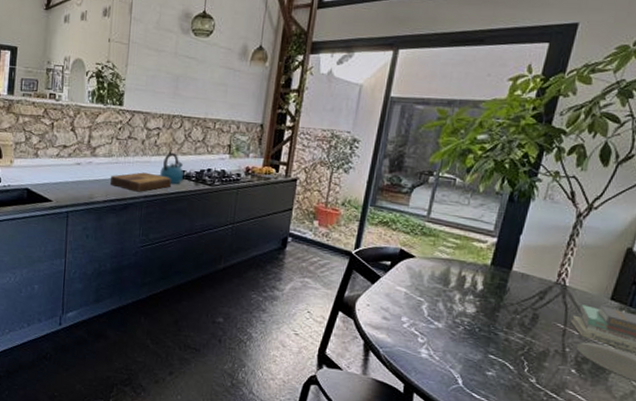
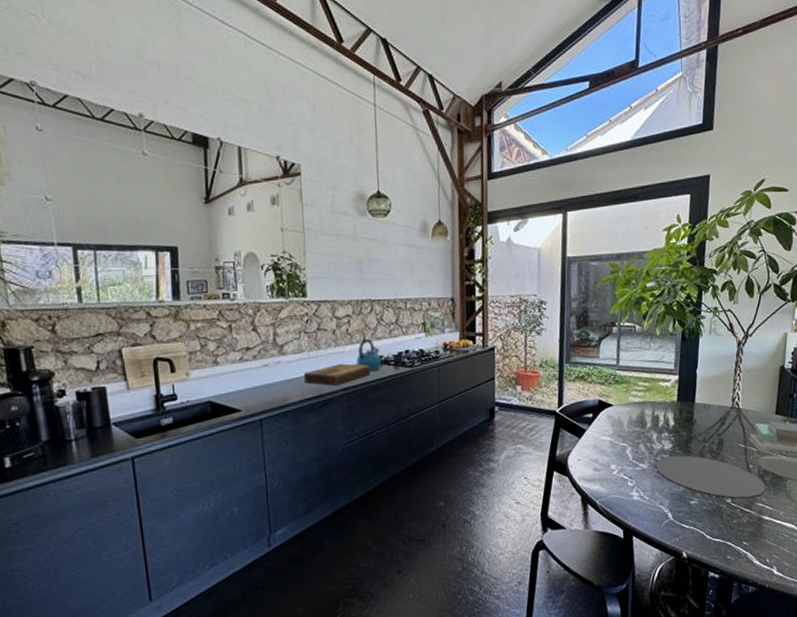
placemat: none [453,320,582,384] -> present [655,455,766,499]

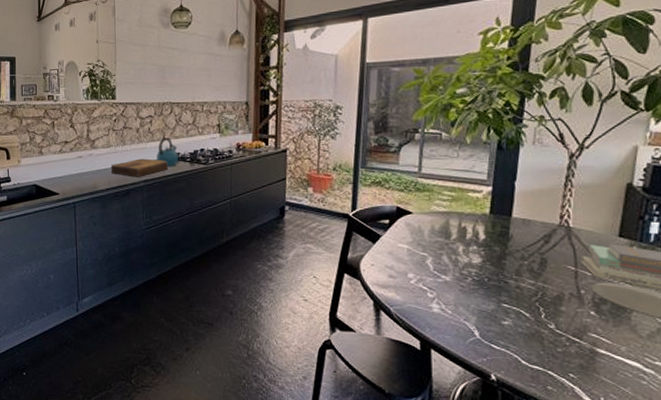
placemat: present [655,455,766,499] -> none [461,270,602,326]

